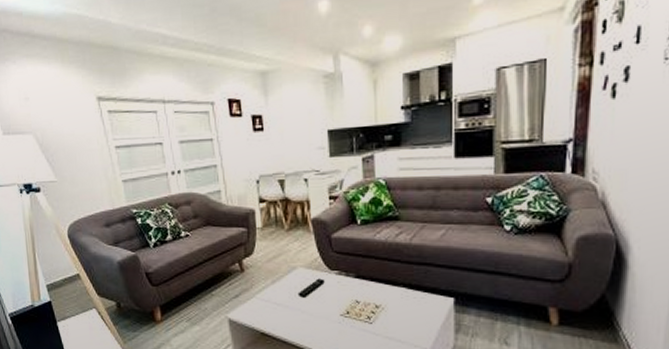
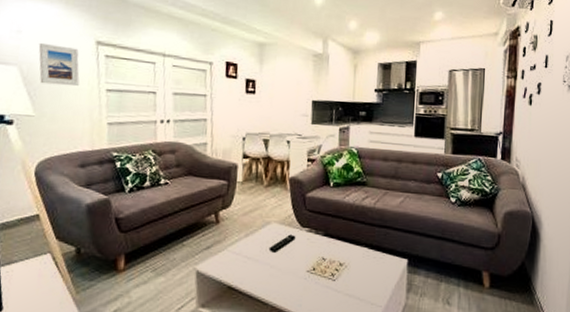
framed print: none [46,106,89,149] -> present [38,42,80,87]

